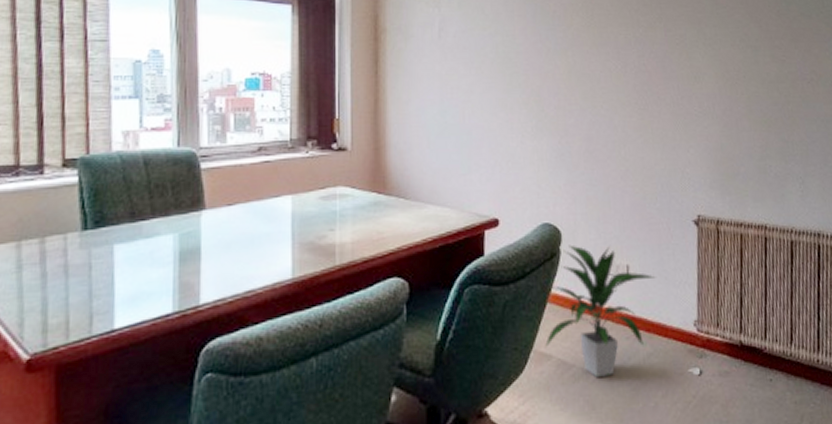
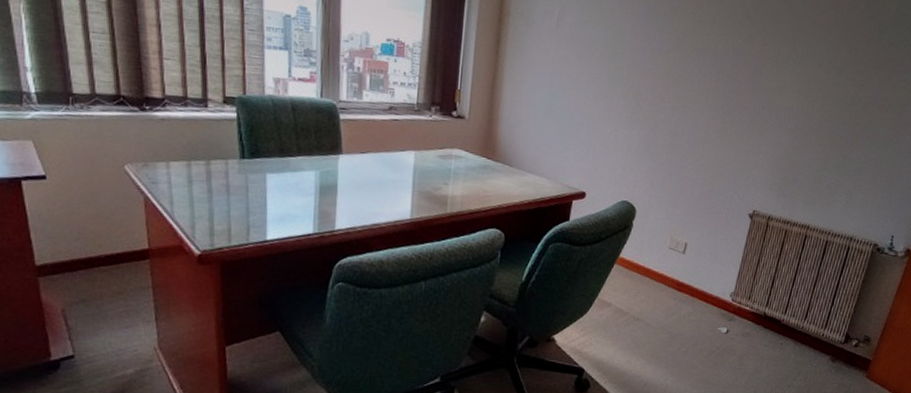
indoor plant: present [545,245,656,378] -> none [608,220,708,326]

